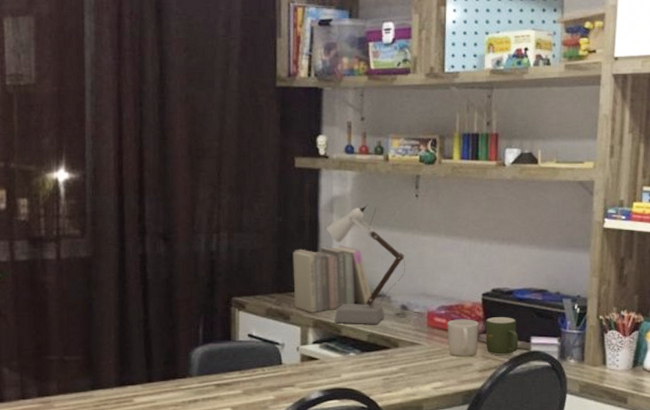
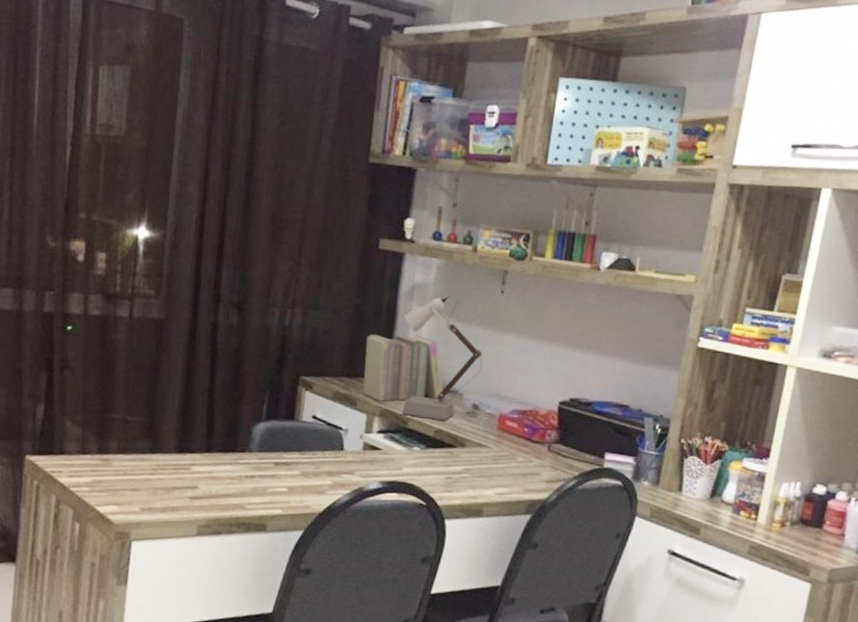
mug: present [447,319,479,357] -> none [516,425,552,466]
mug: present [485,317,518,356] -> none [556,427,593,469]

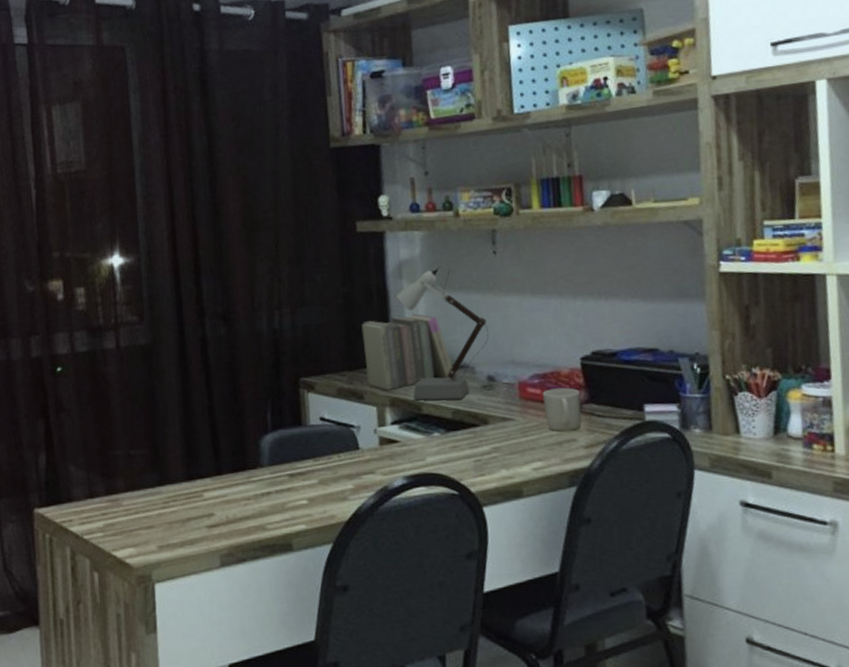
mug: none [516,425,552,466] -> present [542,387,582,432]

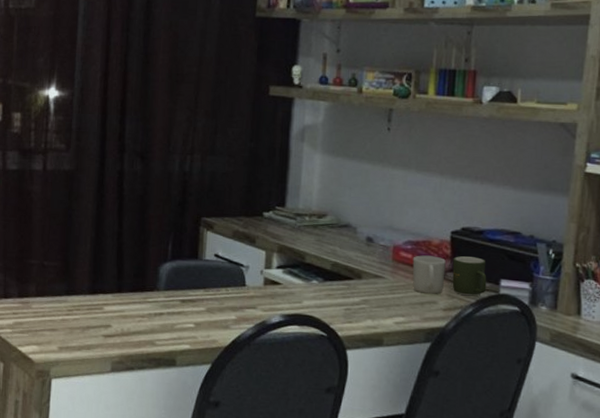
books: present [361,314,453,390] -> none [261,174,337,238]
desk lamp: present [396,266,496,401] -> none [297,135,373,255]
mug: none [587,383,630,428] -> present [452,256,487,297]

